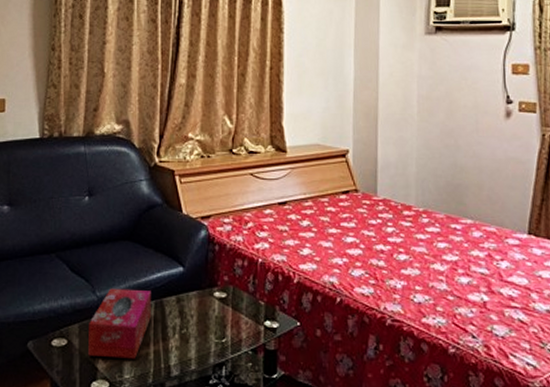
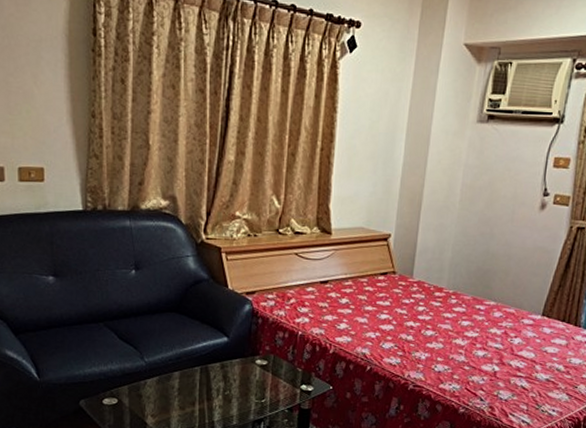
tissue box: present [88,288,151,359] -> none [138,355,197,416]

